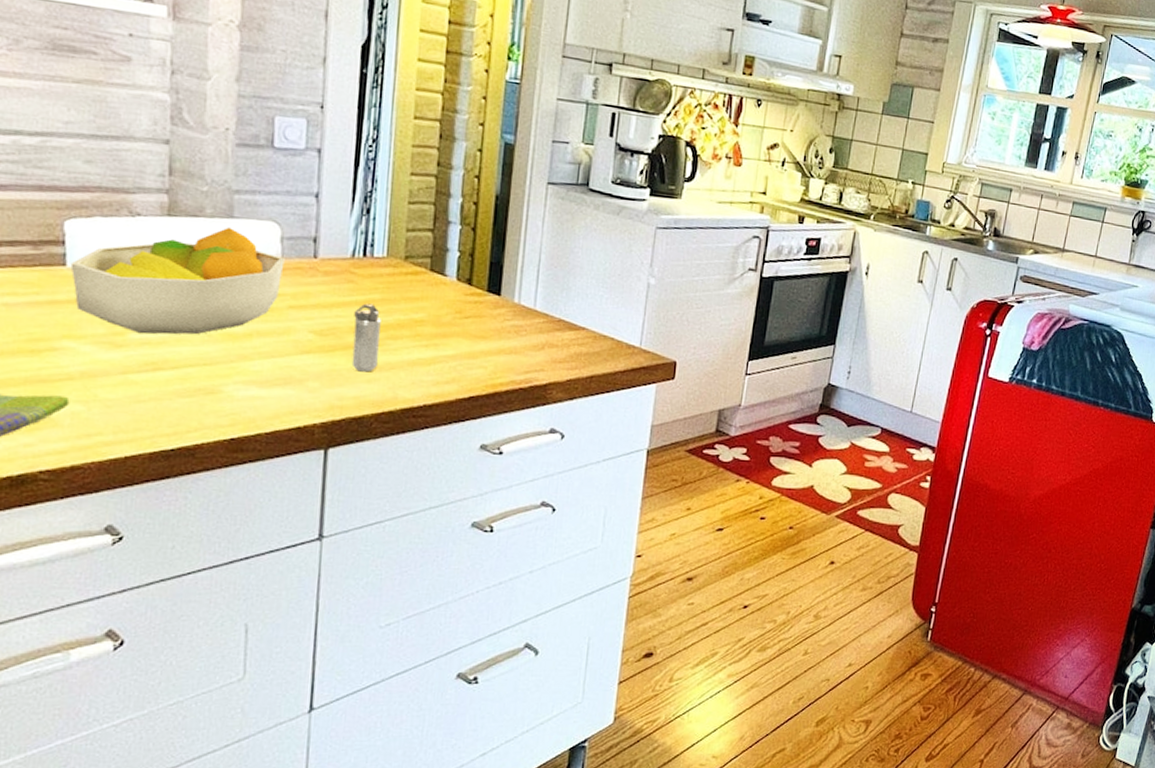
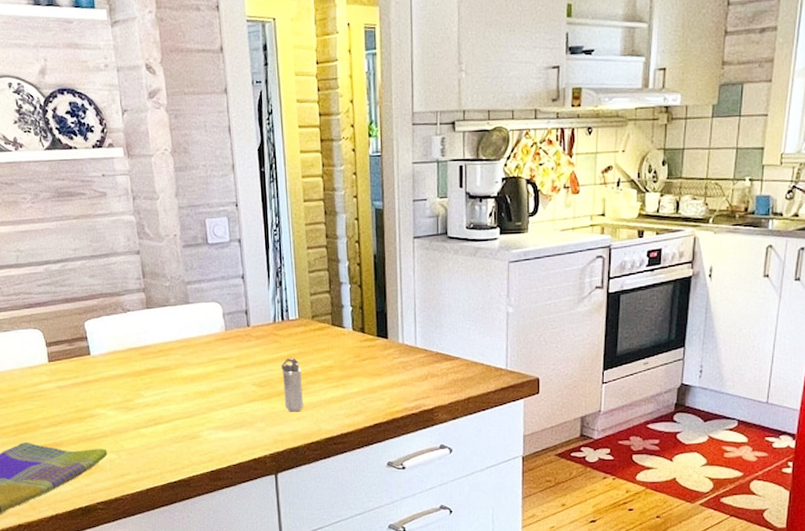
fruit bowl: present [70,226,285,335] -> none [93,310,228,399]

